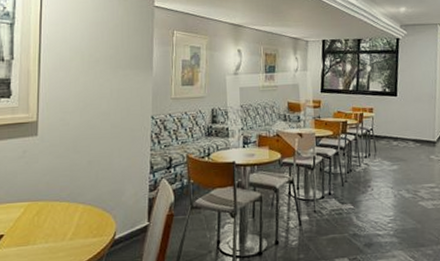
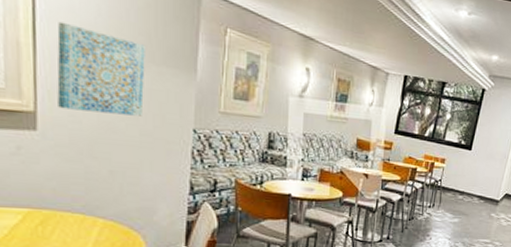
wall art: none [53,50,115,116] -> present [57,21,145,117]

